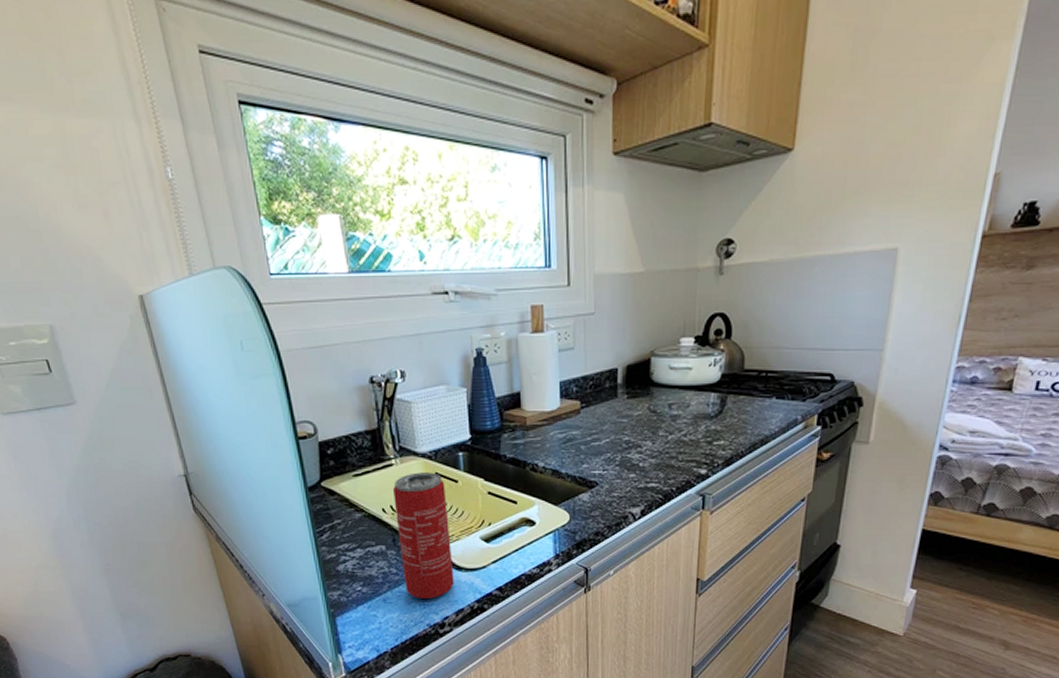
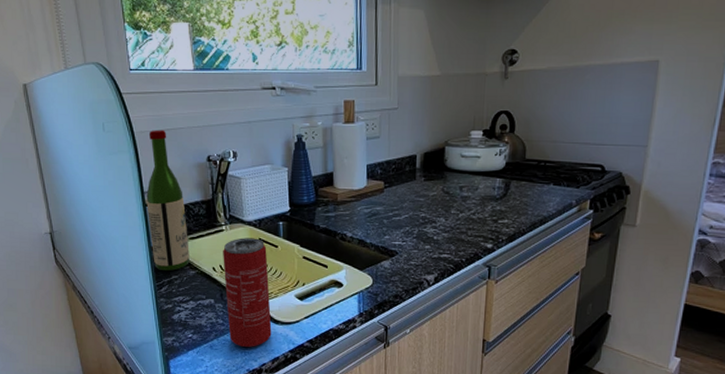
wine bottle: none [298,347,354,516] -> present [146,129,190,272]

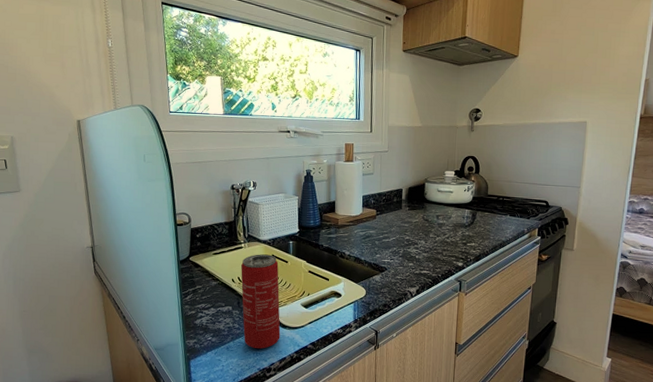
wine bottle: present [146,129,190,272] -> none [177,162,213,282]

